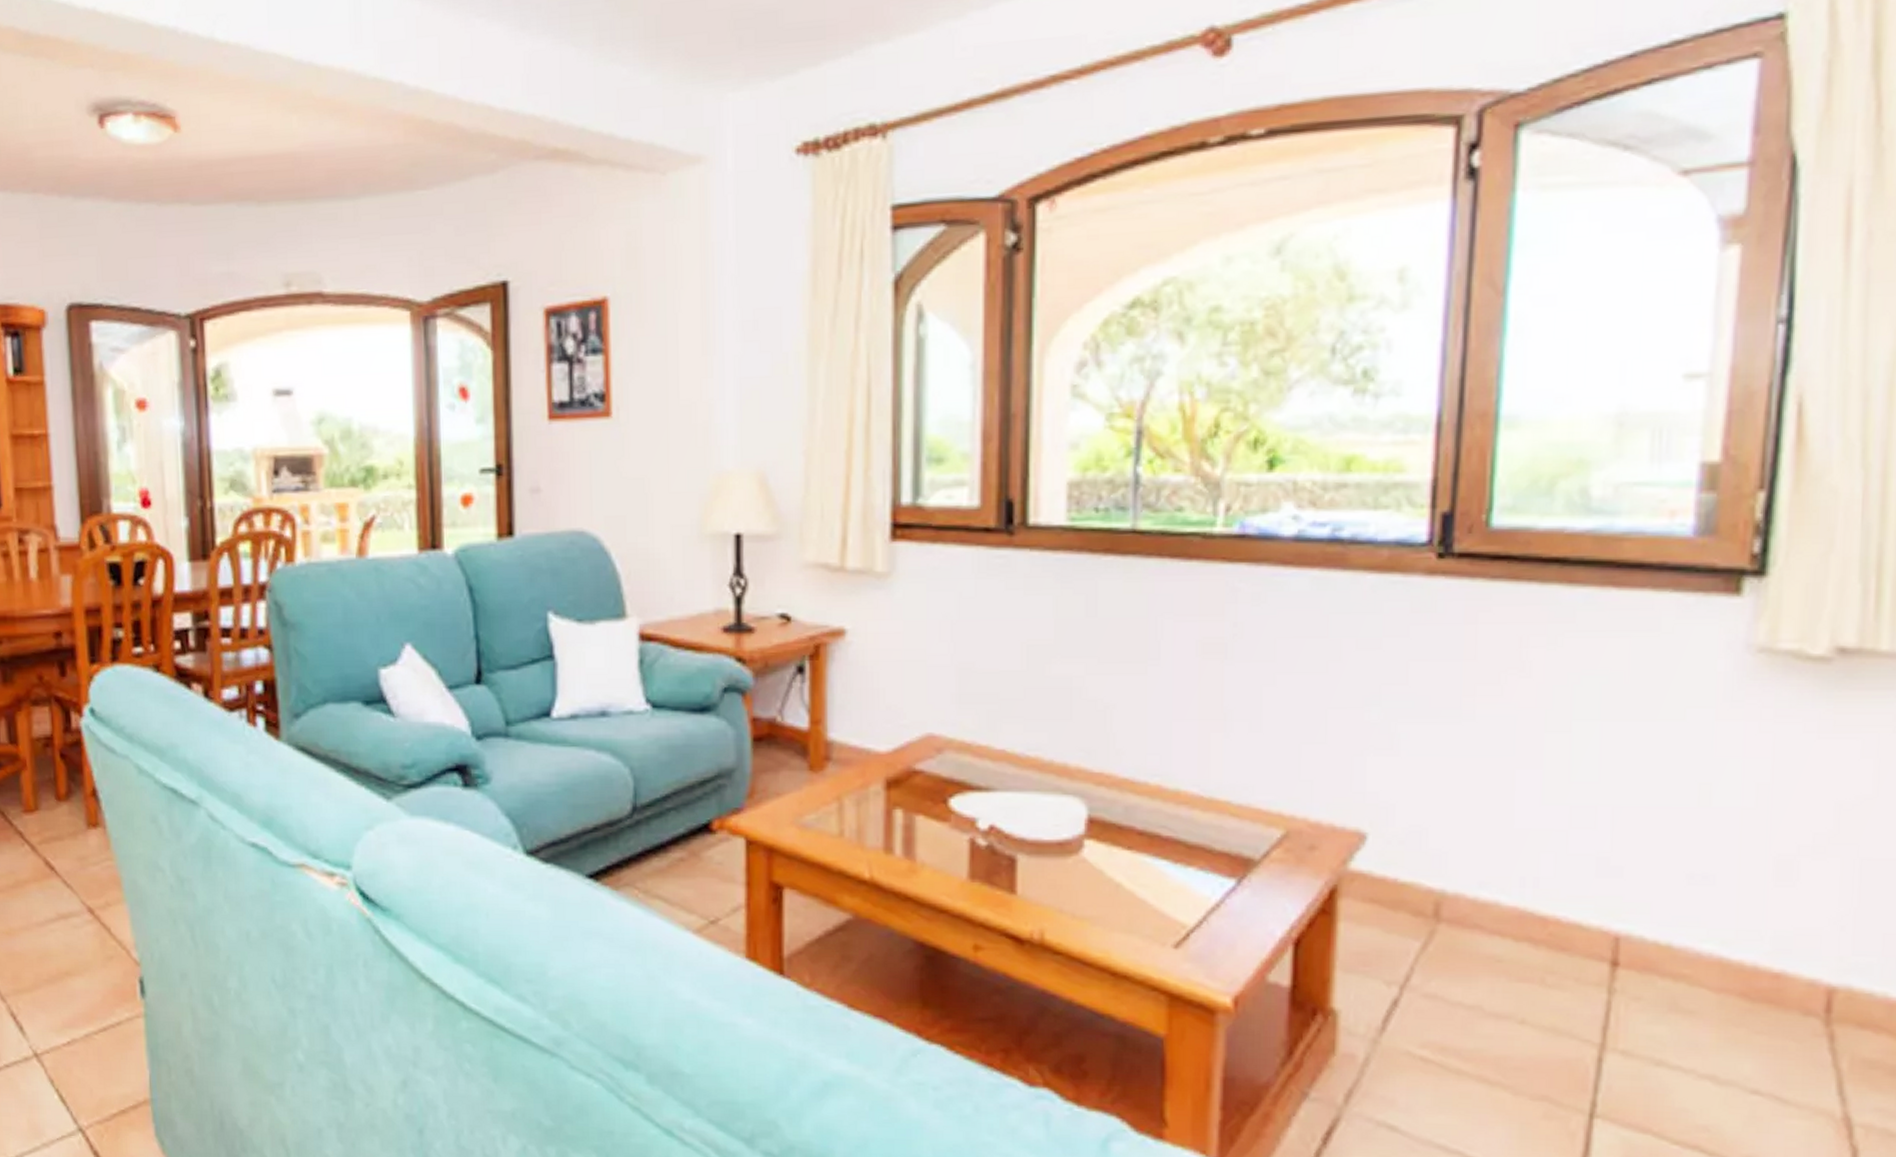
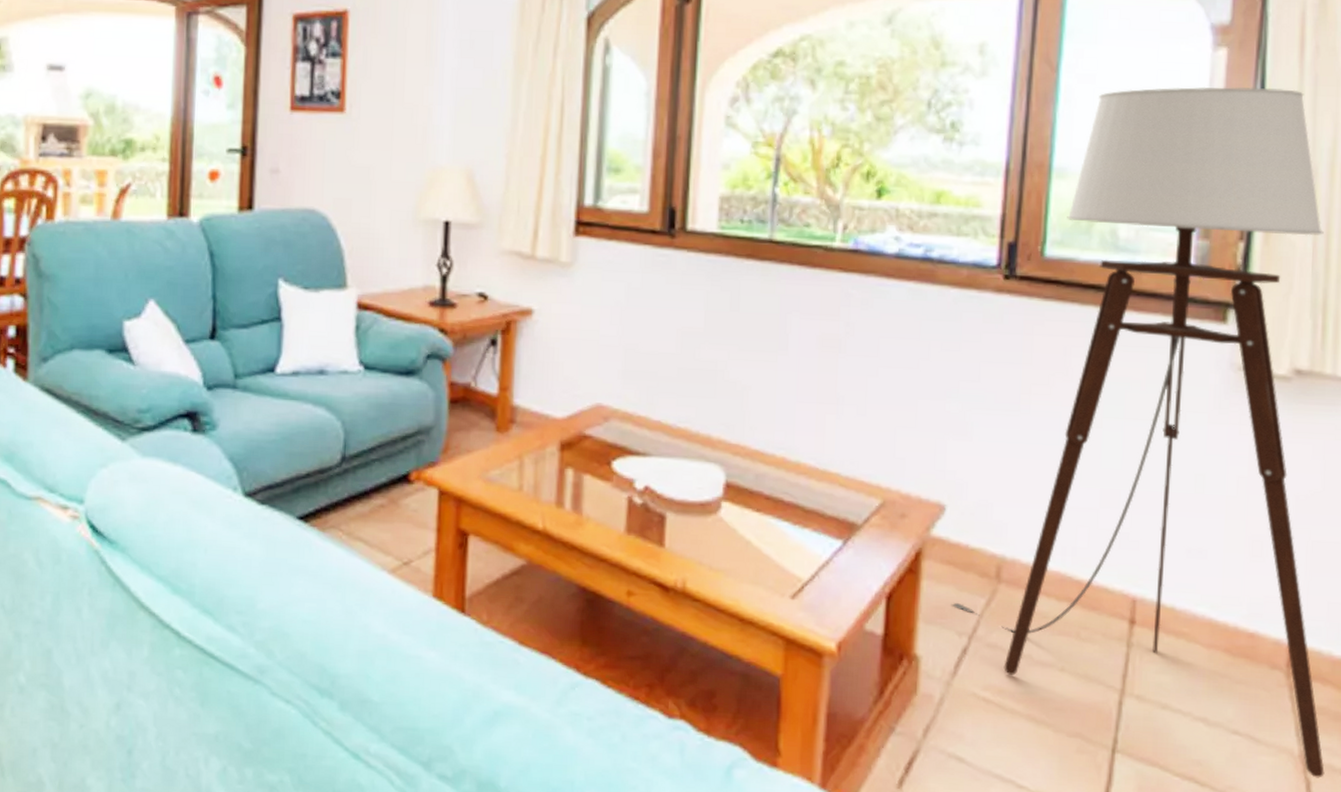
floor lamp: none [1376,290,1879,1145] -> present [951,86,1325,778]

